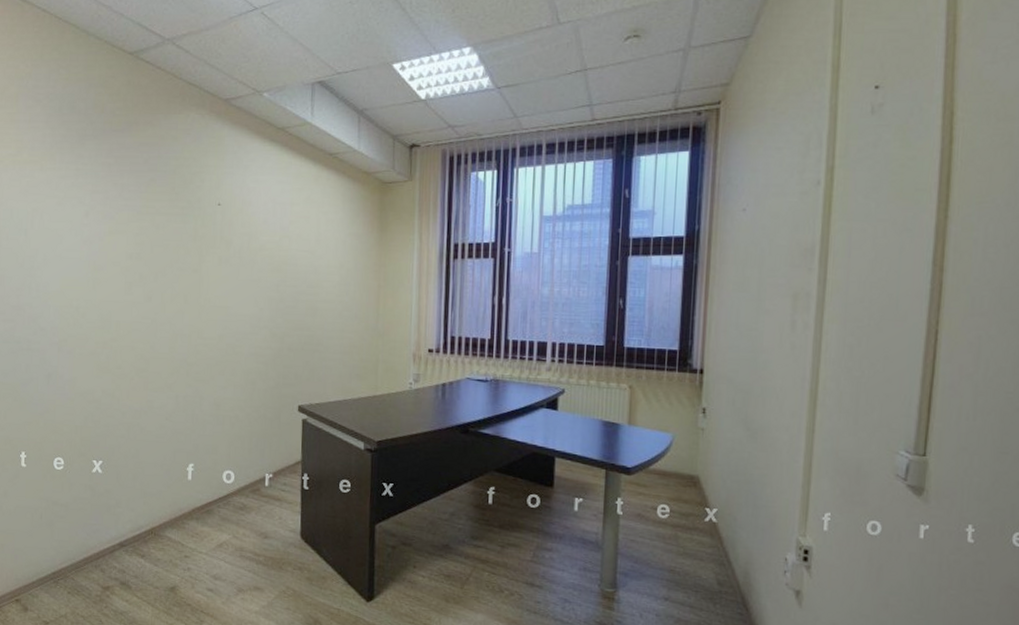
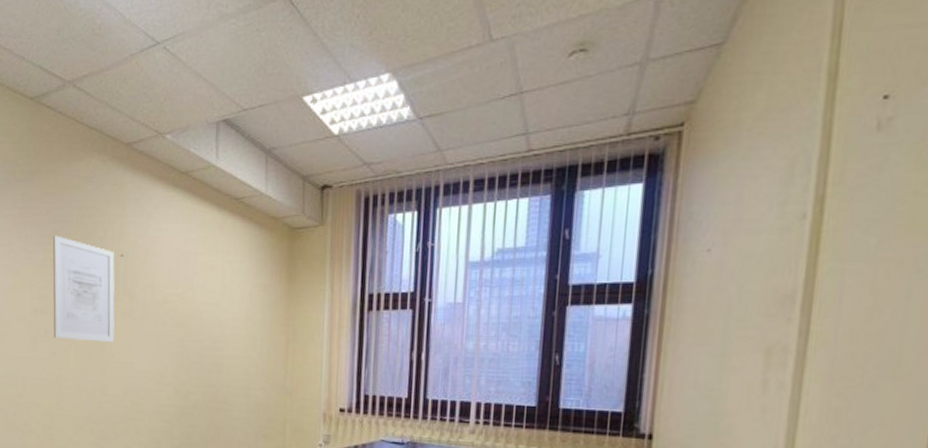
wall art: none [149,184,212,288] -> present [52,235,115,343]

